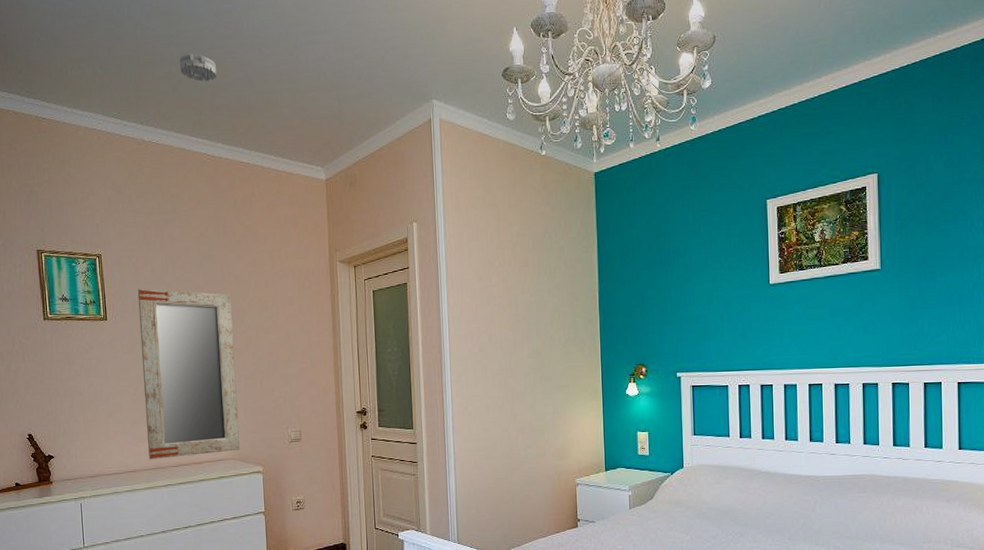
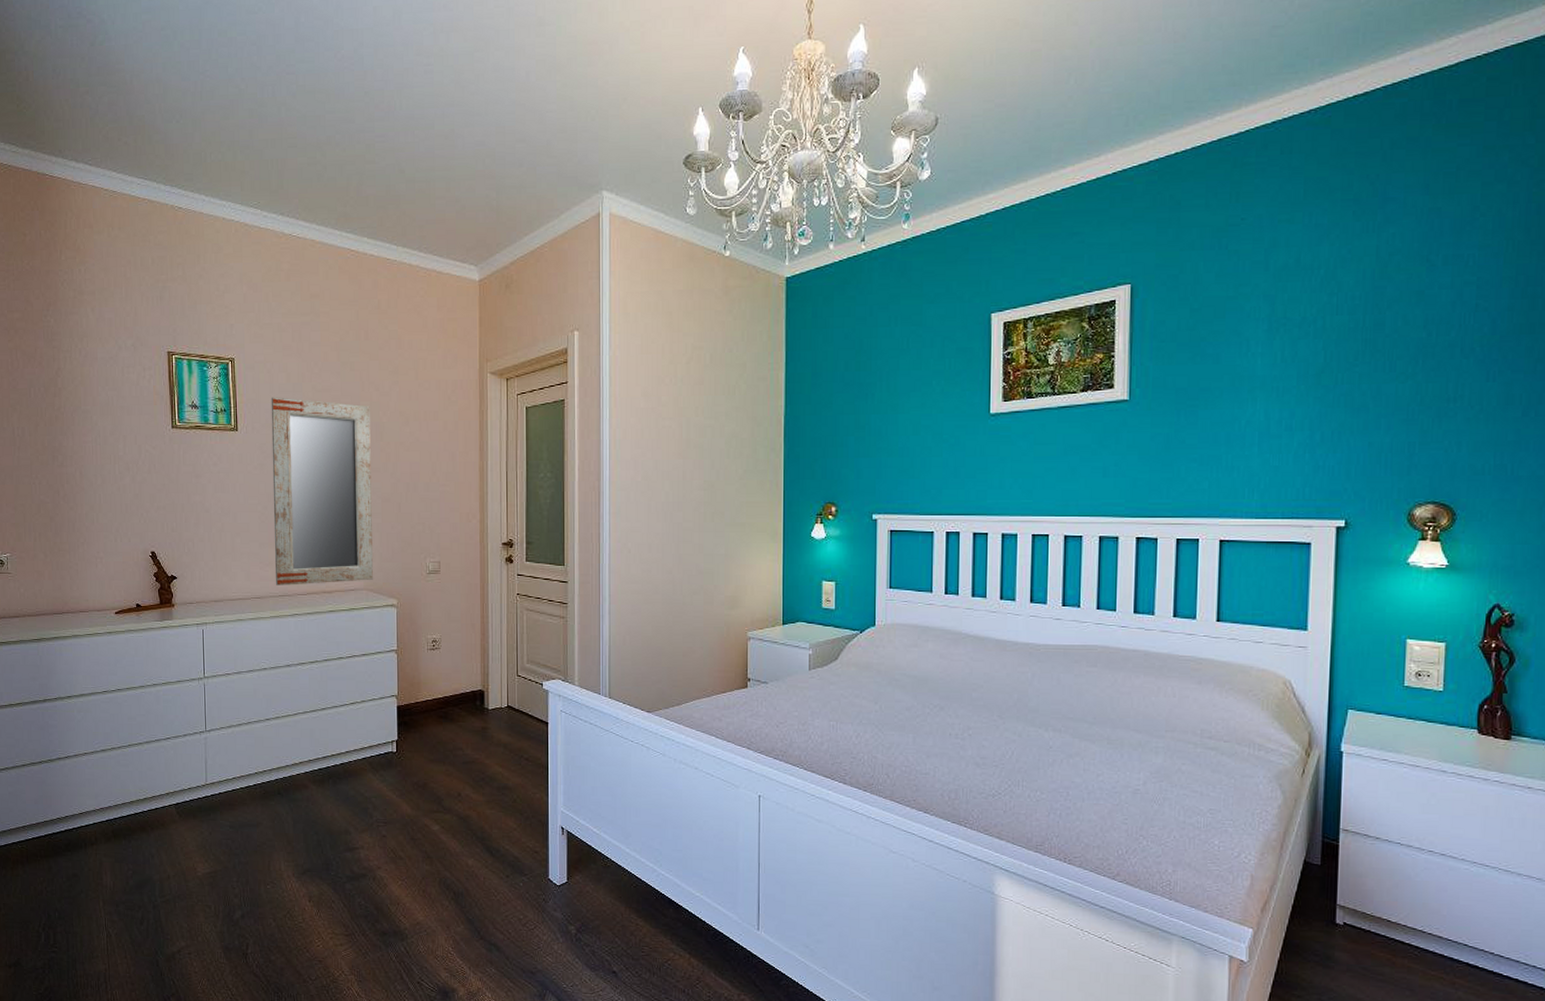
smoke detector: present [179,53,216,82] -> none [325,136,364,168]

